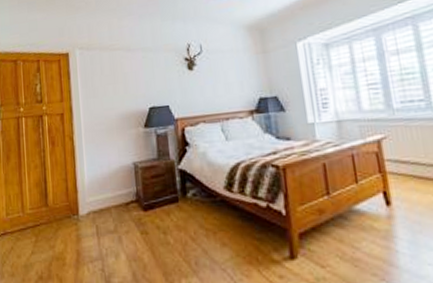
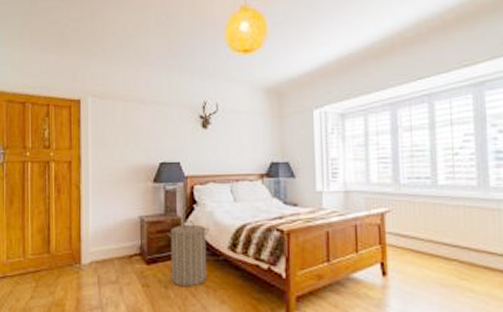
laundry hamper: none [162,162,206,232] -> present [167,220,209,287]

